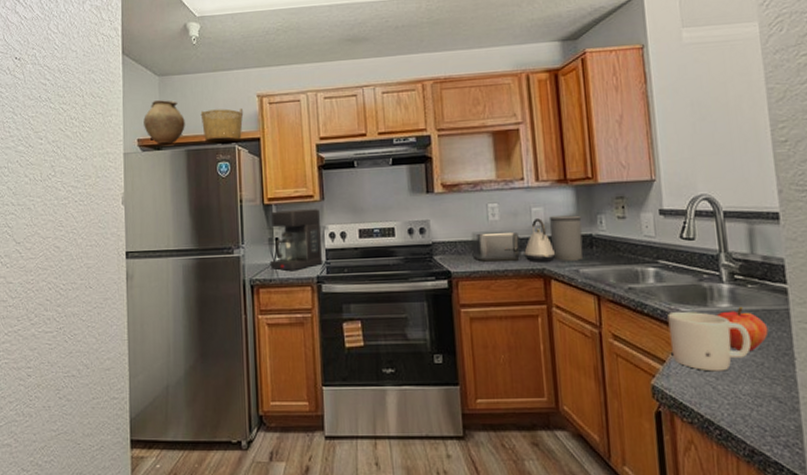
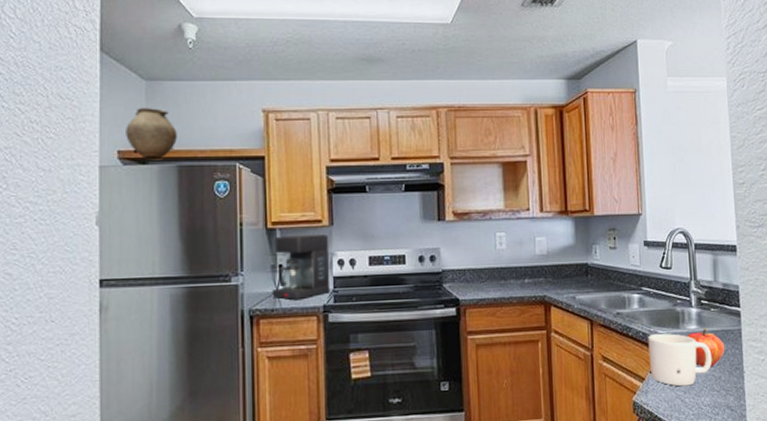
basket: present [200,109,244,145] -> none [196,122,247,162]
toaster: present [471,230,520,263] -> none [479,259,524,291]
kettle: present [524,218,556,264] -> none [528,248,556,291]
canister: present [548,215,584,261] -> none [550,245,580,289]

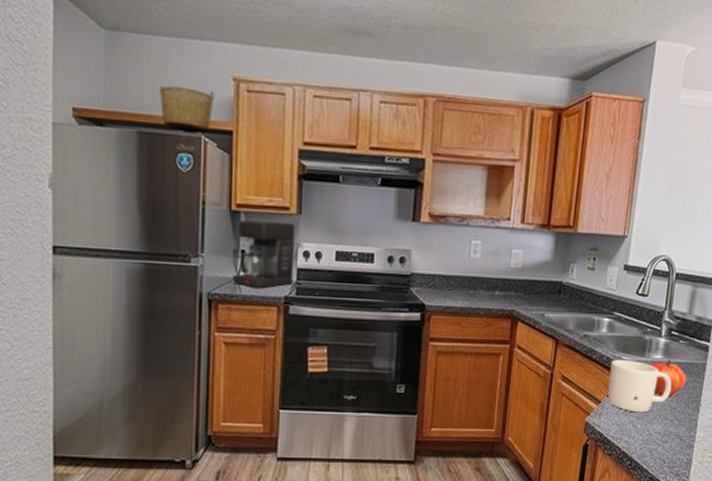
ceramic pot: present [126,108,177,159] -> none [82,61,138,122]
basket: none [196,122,247,162] -> present [159,85,215,134]

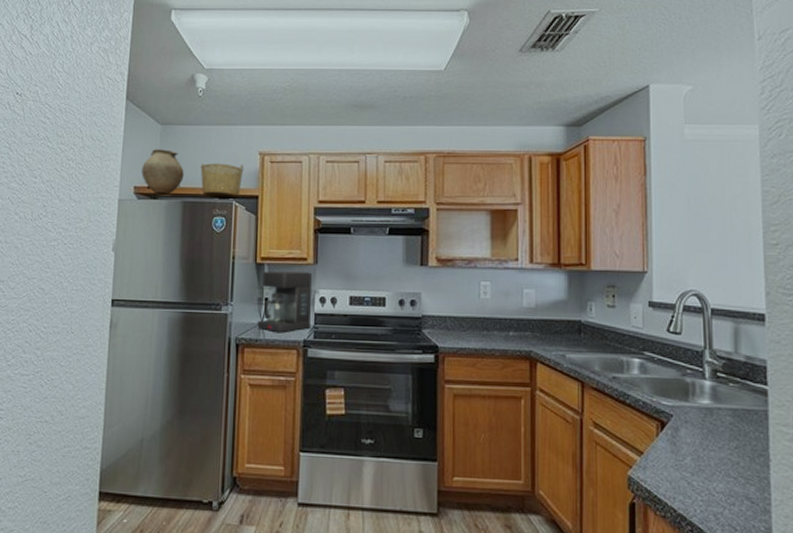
ceramic pot: none [82,61,138,122] -> present [141,149,184,195]
mug: present [607,359,672,413] -> none [649,404,729,468]
fruit: present [649,358,687,398] -> none [696,403,746,450]

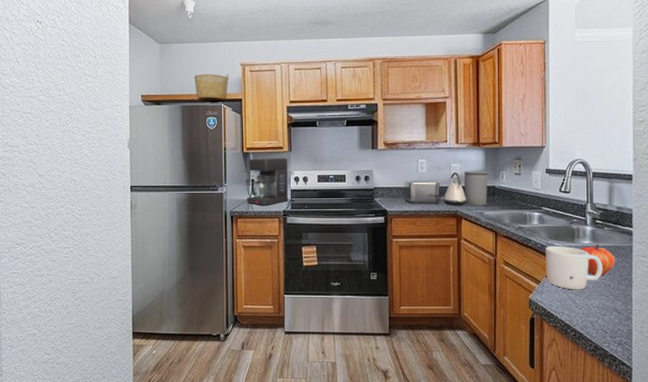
ceramic pot: present [141,149,184,195] -> none [146,64,181,101]
toaster: none [461,308,510,342] -> present [404,180,441,205]
kettle: none [513,300,544,346] -> present [443,172,467,207]
canister: none [539,299,572,346] -> present [463,171,488,206]
mug: none [649,404,729,468] -> present [545,245,603,290]
fruit: none [696,403,746,450] -> present [580,243,616,277]

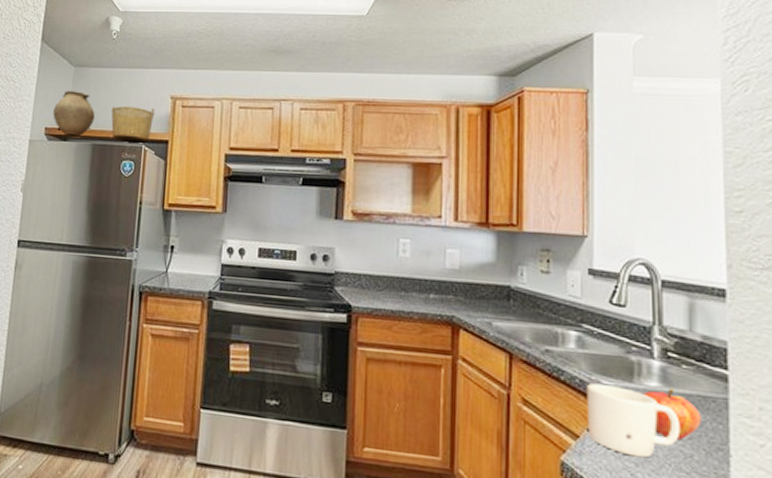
ceramic pot: none [146,64,181,101] -> present [53,91,95,137]
coffee maker: present [246,158,289,206] -> none [161,218,220,283]
toaster: present [404,180,441,205] -> none [376,266,431,305]
kettle: present [443,172,467,207] -> none [433,261,468,311]
canister: present [463,171,488,206] -> none [463,261,501,313]

